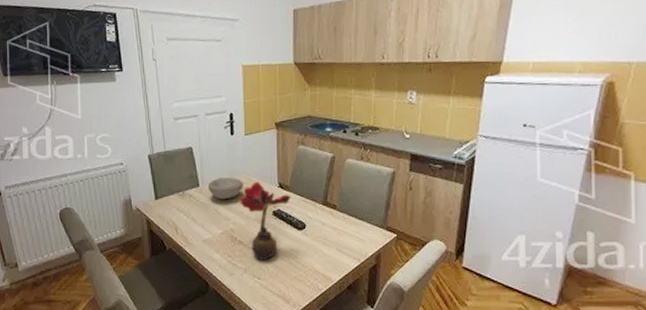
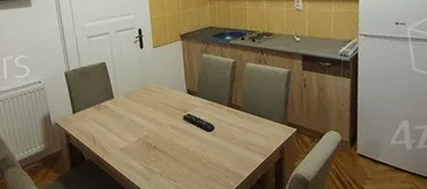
bowl: present [209,178,243,200] -> none [122,88,155,109]
flower: present [240,181,291,260] -> none [152,89,199,164]

